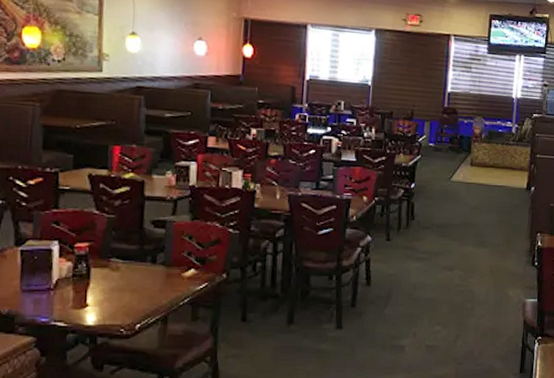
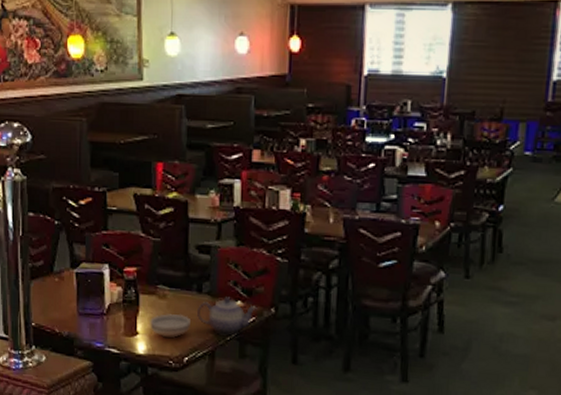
bowl: none [101,284,144,308] -> present [150,313,190,339]
teapot: none [151,266,210,301] -> present [197,297,257,336]

